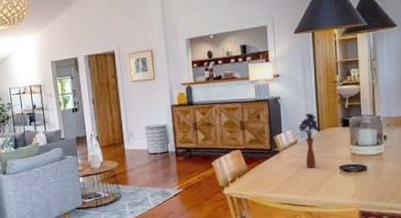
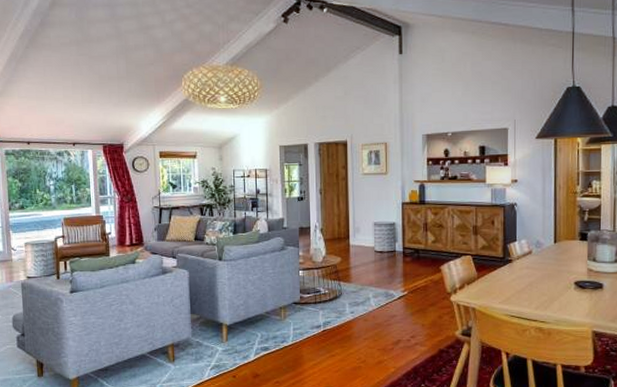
flower arrangement: present [298,112,319,169] -> none [534,222,556,281]

